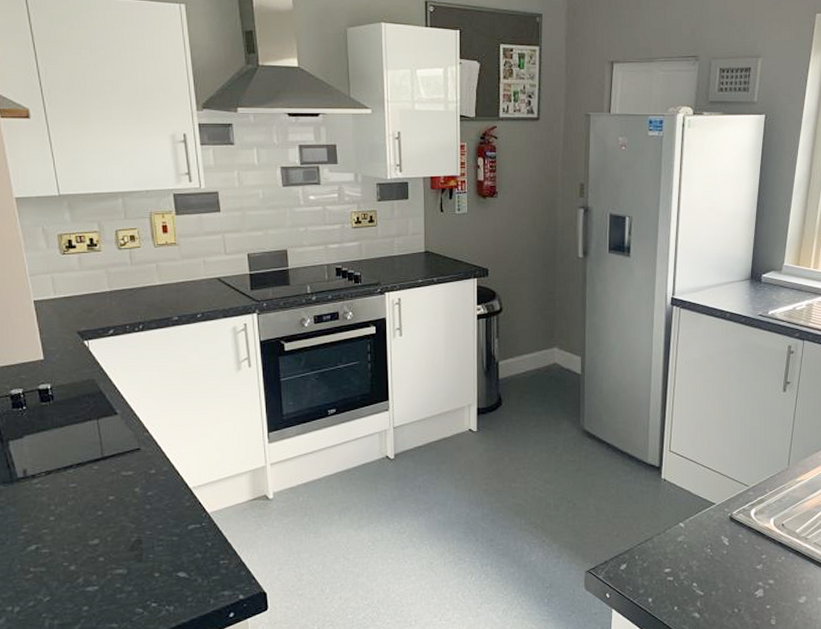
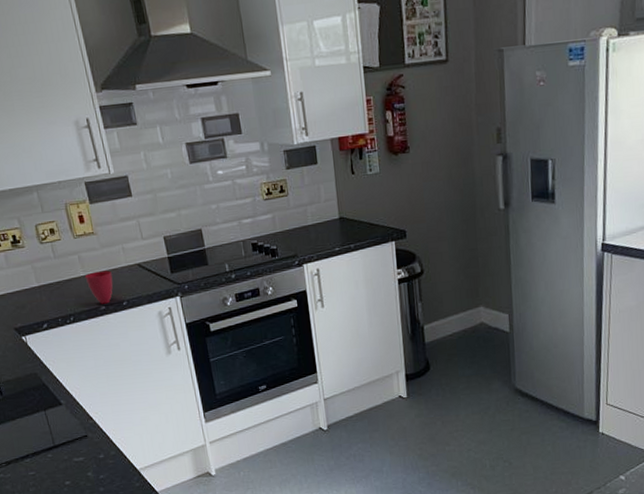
mug: none [160,282,190,315] -> present [84,270,113,304]

